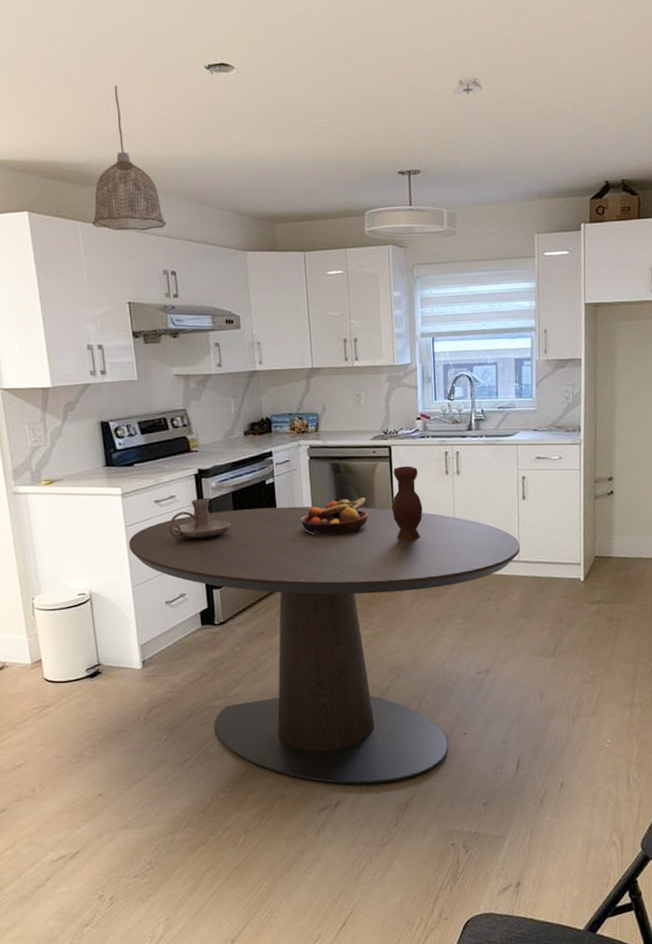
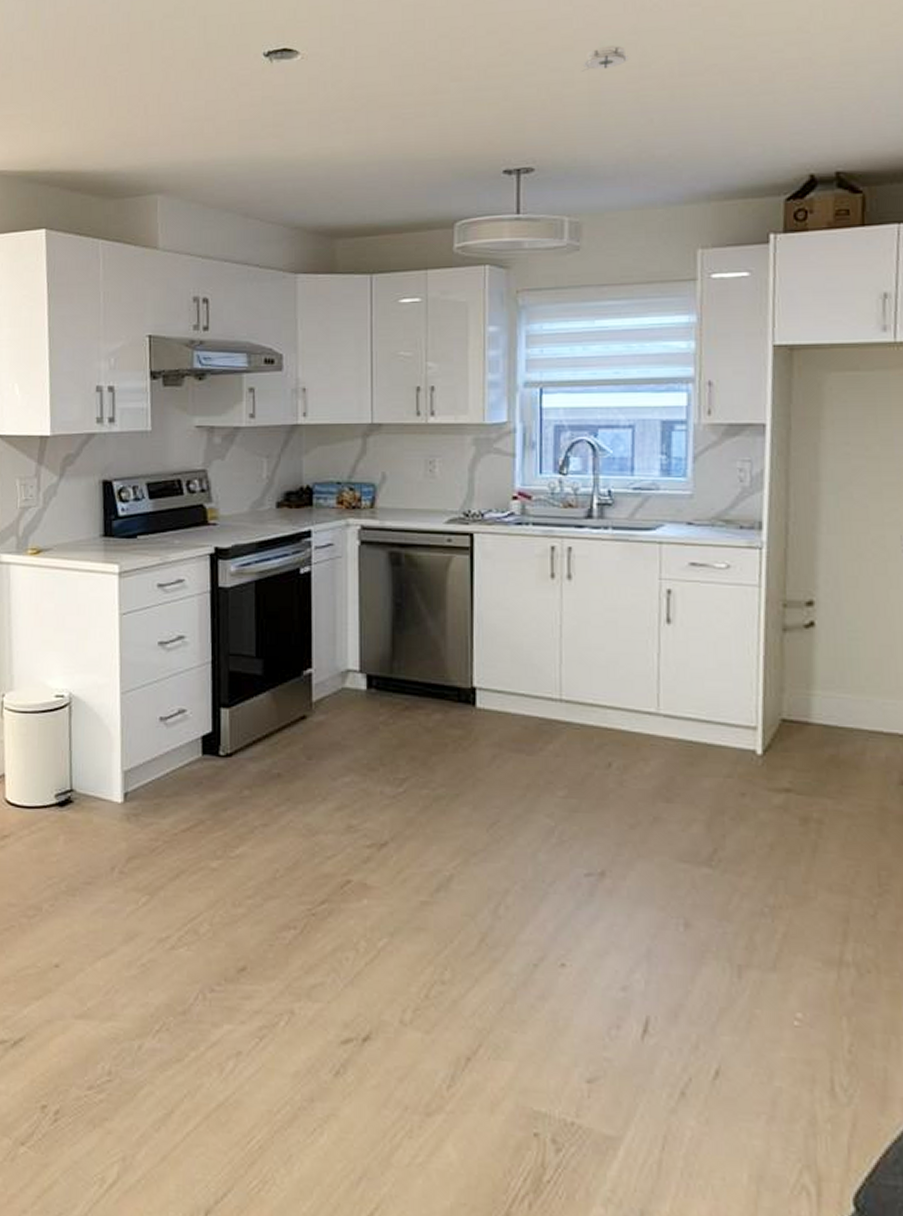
pendant lamp: present [92,85,166,231] -> none [116,81,202,250]
dining table: present [128,506,521,784] -> none [121,604,661,1020]
candle holder: present [168,498,231,539] -> none [171,586,250,639]
fruit bowl: present [300,497,368,536] -> none [341,601,436,650]
vase: present [392,466,423,541] -> none [470,562,515,668]

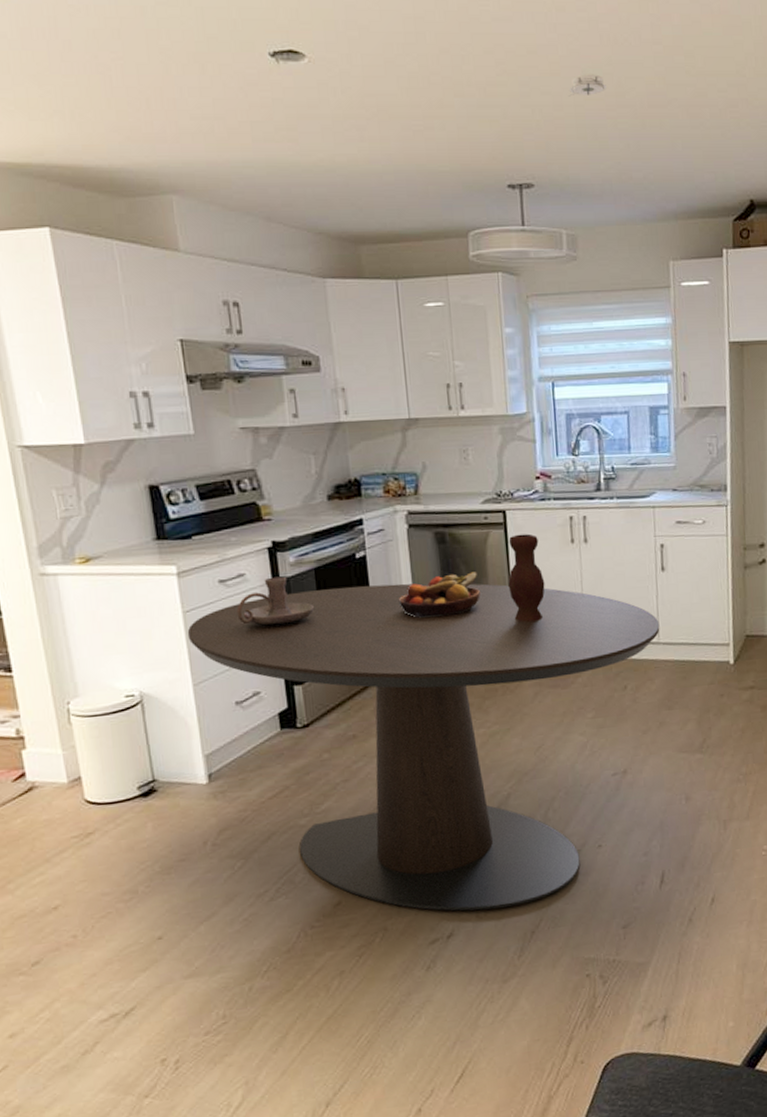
dining table: none [121,604,661,1020] -> present [187,583,660,911]
candle holder: none [171,586,250,639] -> present [236,576,314,626]
fruit bowl: none [341,601,436,650] -> present [398,572,480,618]
vase: none [470,562,515,668] -> present [508,533,545,622]

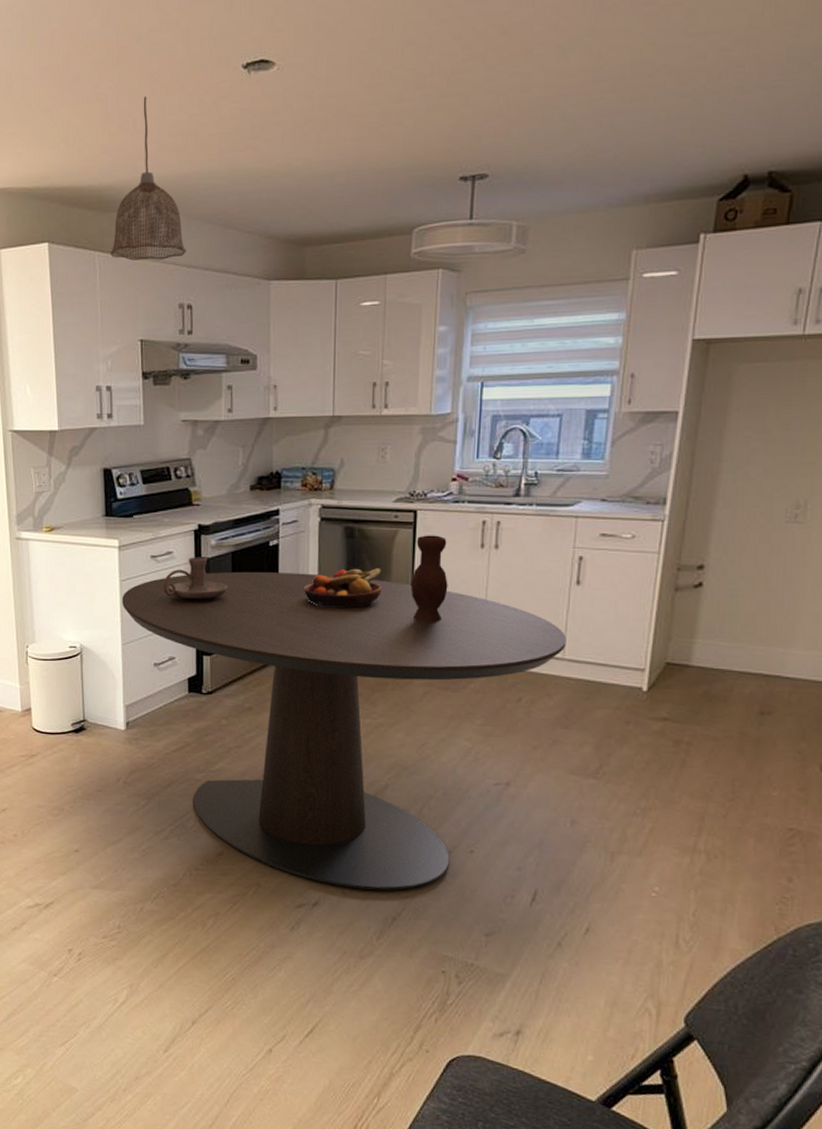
pendant lamp: none [132,73,225,253] -> present [111,96,186,261]
smoke detector: present [568,74,607,97] -> none [539,47,584,76]

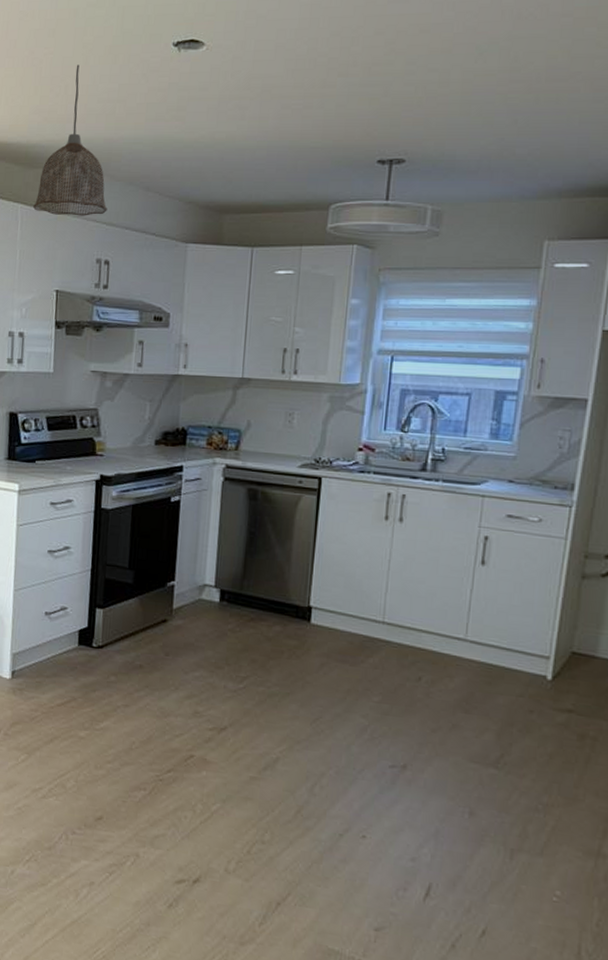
dining table: present [121,571,567,891] -> none [17,524,470,873]
candle holder: present [163,557,227,600] -> none [60,507,126,551]
fruit bowl: present [303,568,382,608] -> none [202,530,283,571]
vase: present [410,535,448,622] -> none [311,502,351,592]

